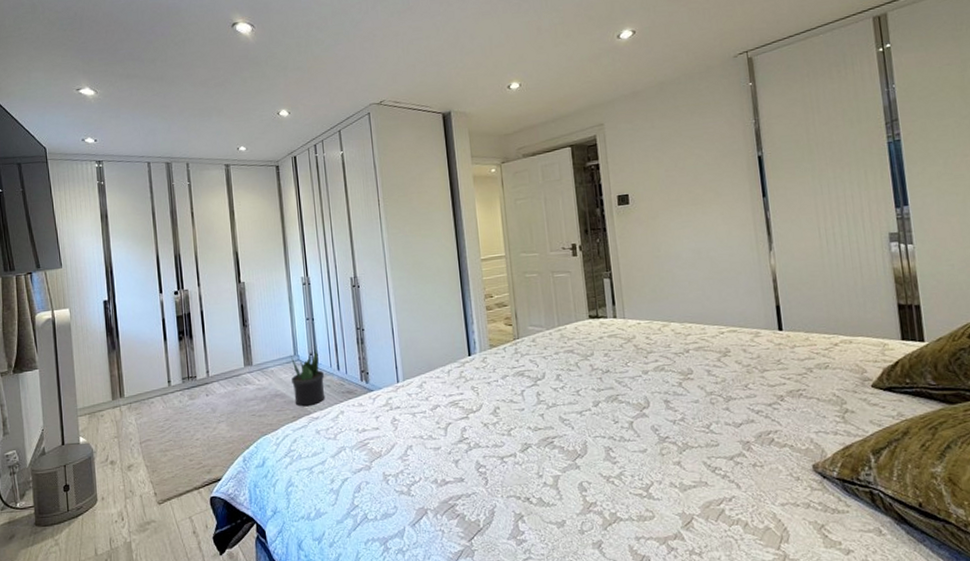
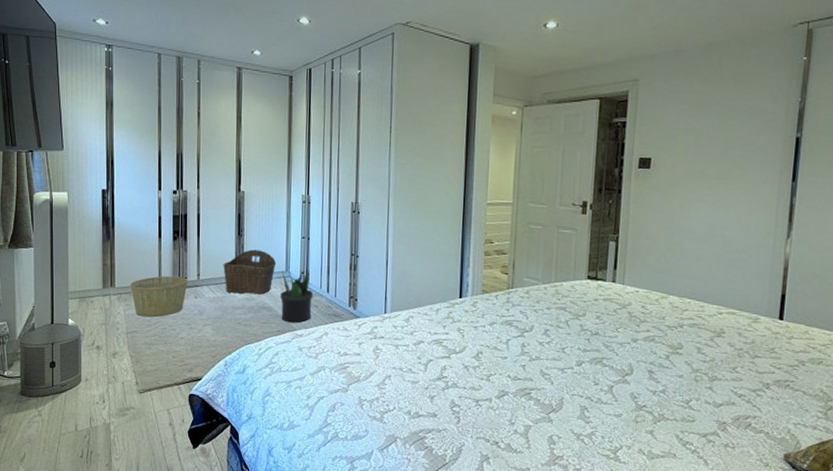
basket: none [140,376,198,424] -> present [130,276,188,317]
wicker basket: none [231,337,284,385] -> present [223,249,277,295]

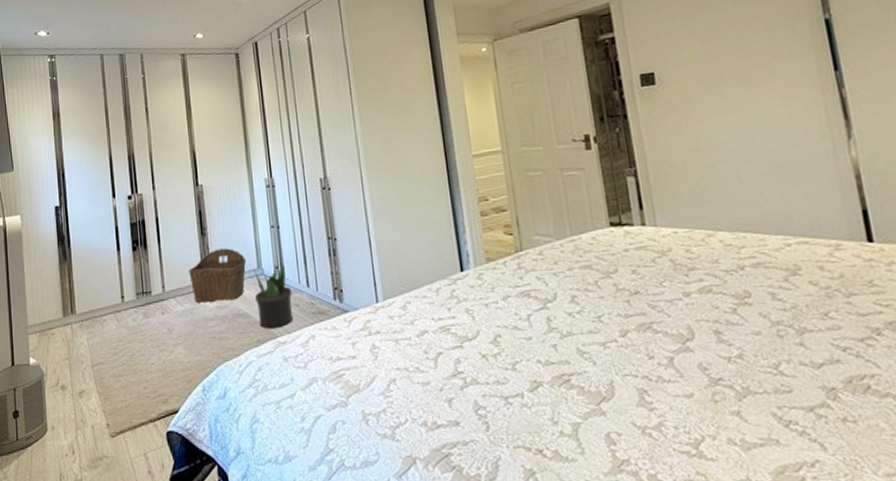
basket: present [130,276,188,317] -> none [92,292,153,344]

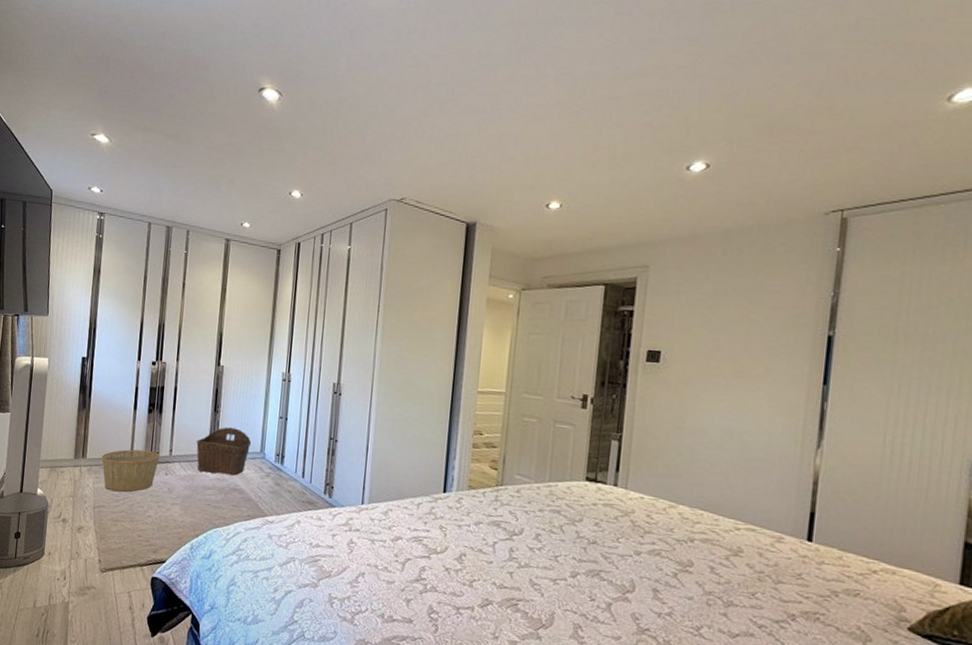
basket: none [92,292,153,344] -> present [101,449,160,492]
planter: present [253,264,293,329] -> none [252,451,288,509]

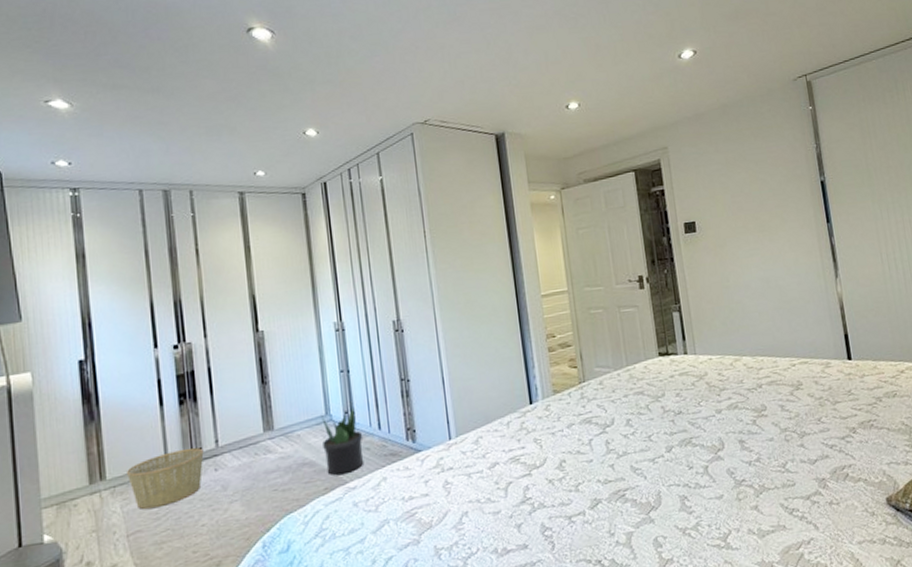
wicker basket: present [196,427,252,476] -> none [247,395,313,455]
planter: none [252,451,288,509] -> present [320,408,363,476]

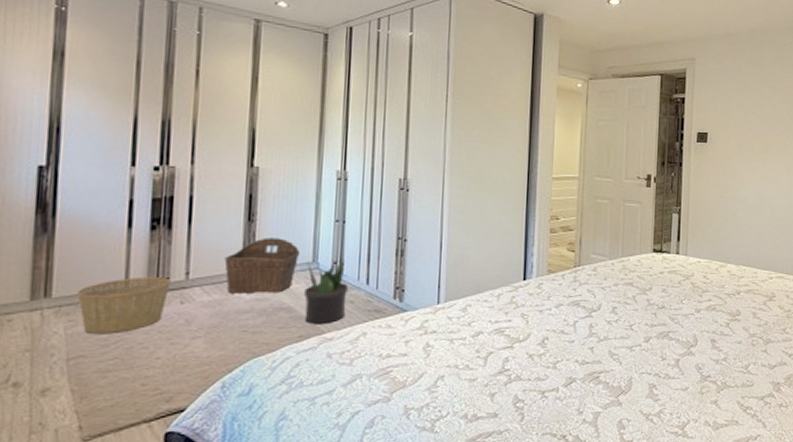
wicker basket: none [247,395,313,455] -> present [224,238,301,293]

